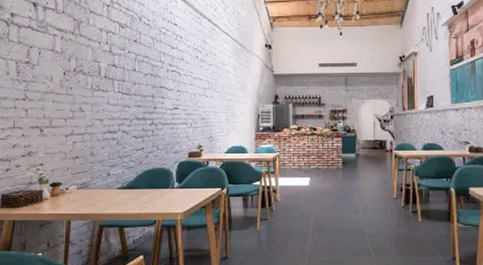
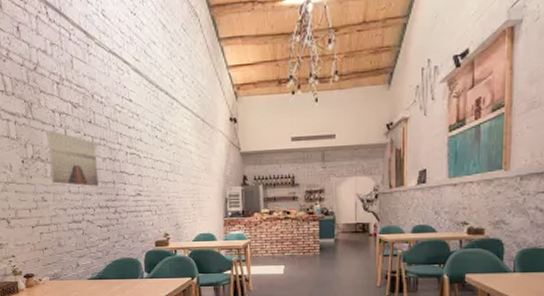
wall art: none [93,46,138,99] -> present [47,129,99,186]

